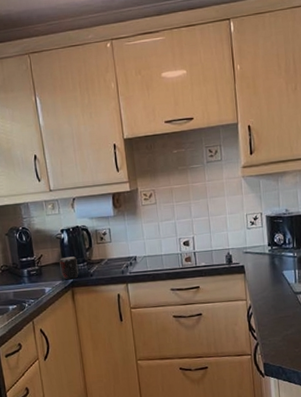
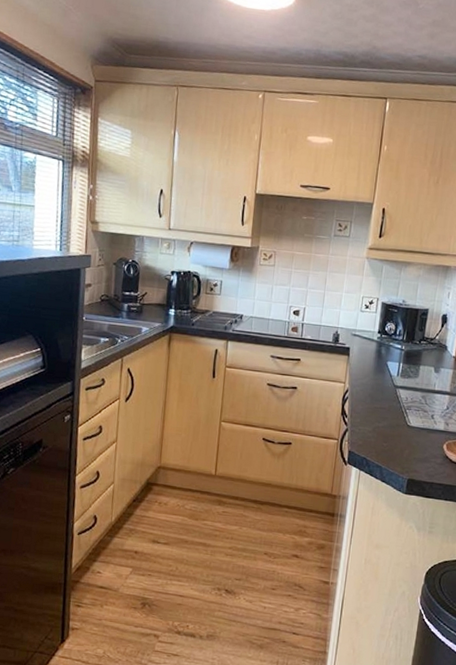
mug: present [59,256,79,280] -> none [162,300,182,325]

